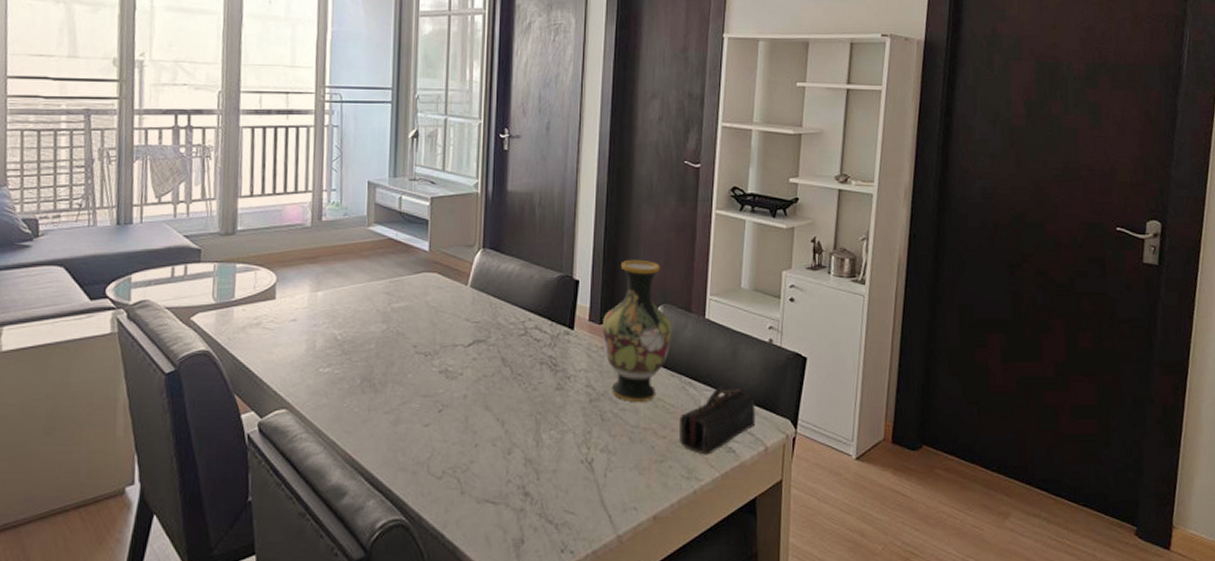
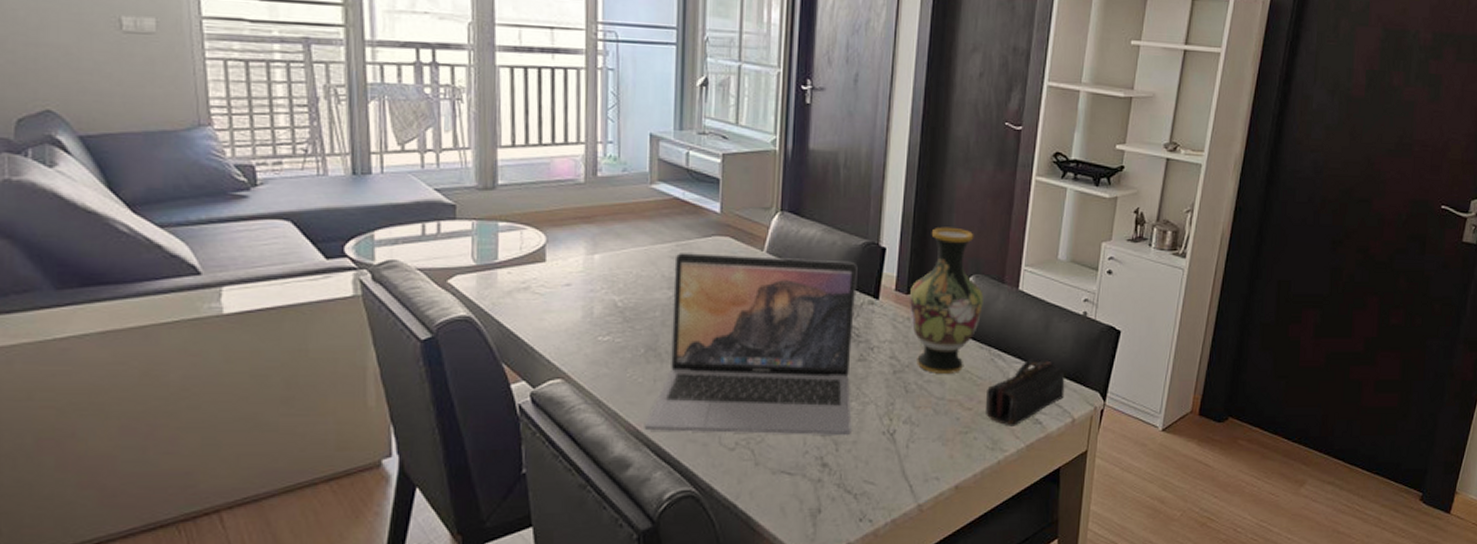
laptop: none [359,289,553,465] -> present [644,253,858,436]

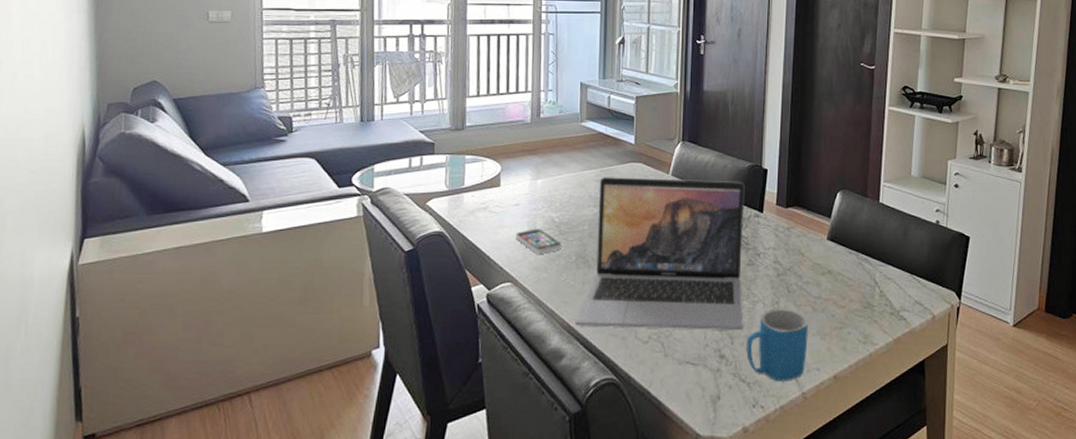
smartphone: none [567,314,627,345] -> present [515,228,562,254]
mug: none [853,411,928,493] -> present [746,309,808,382]
vase: present [909,227,984,373] -> none [789,150,850,276]
pencil case: present [986,358,1065,427] -> none [857,262,924,322]

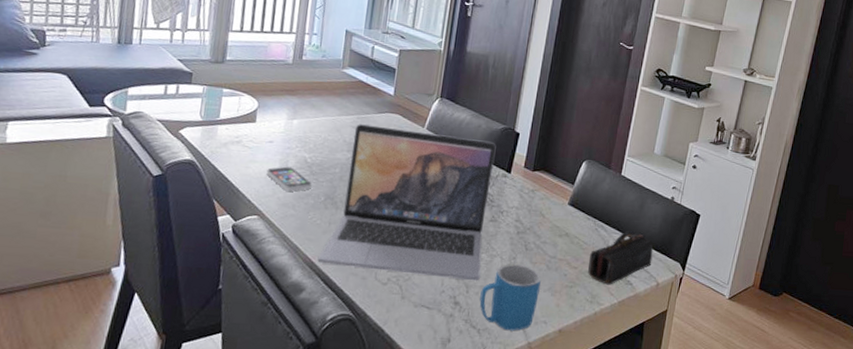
pencil case: none [857,262,924,322] -> present [588,231,654,285]

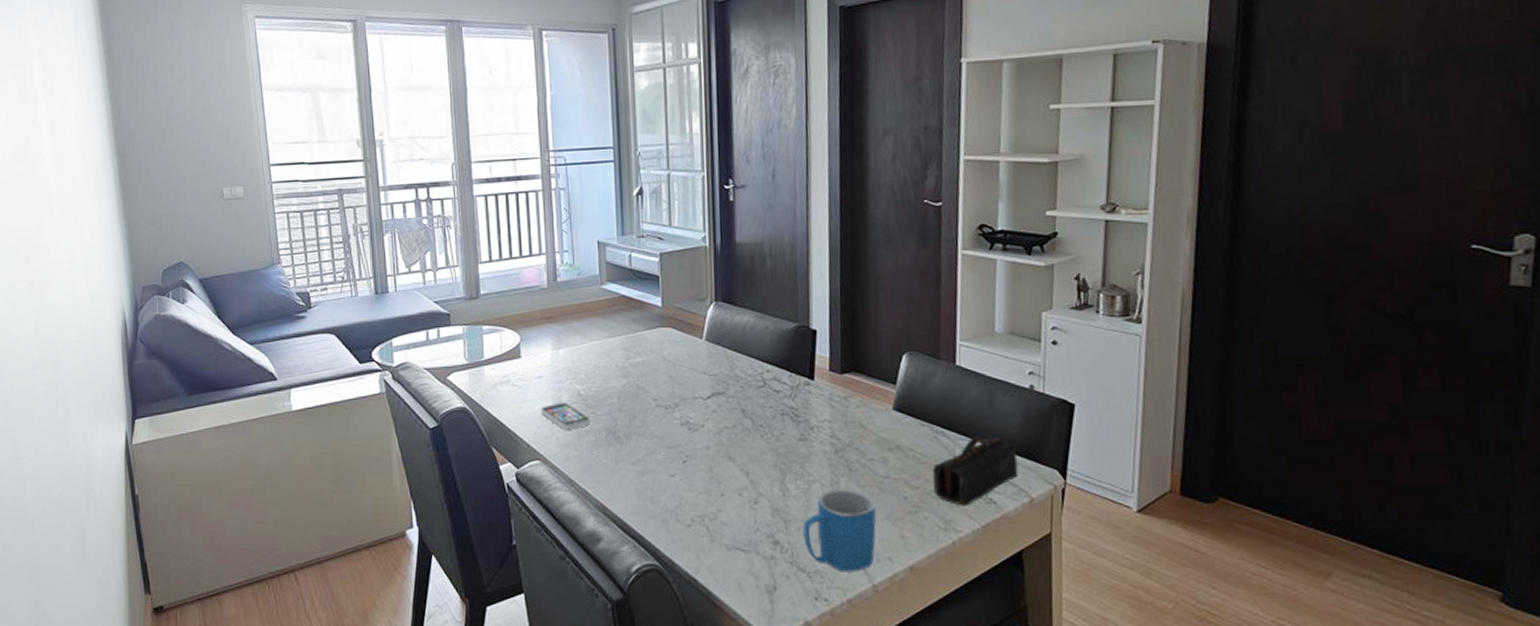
laptop: present [317,124,496,281] -> none [610,344,799,515]

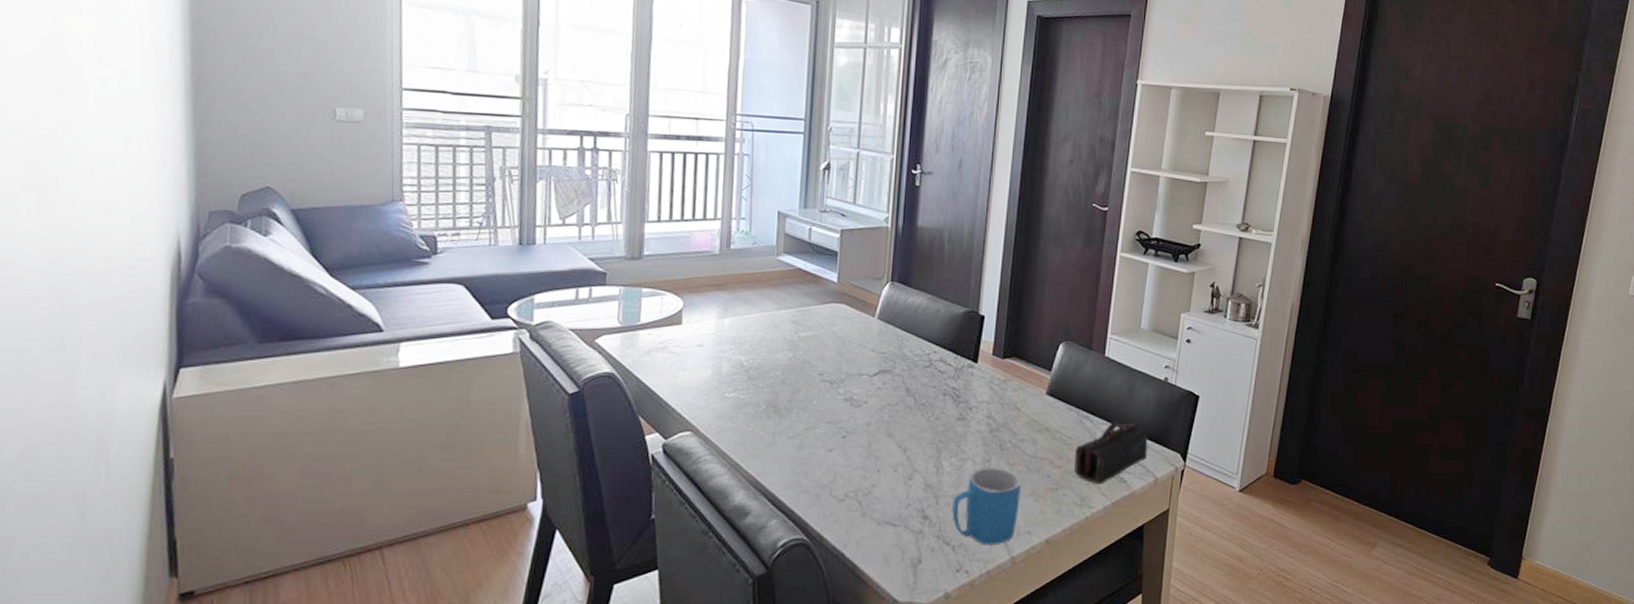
smartphone: present [541,402,590,430] -> none [698,372,750,401]

